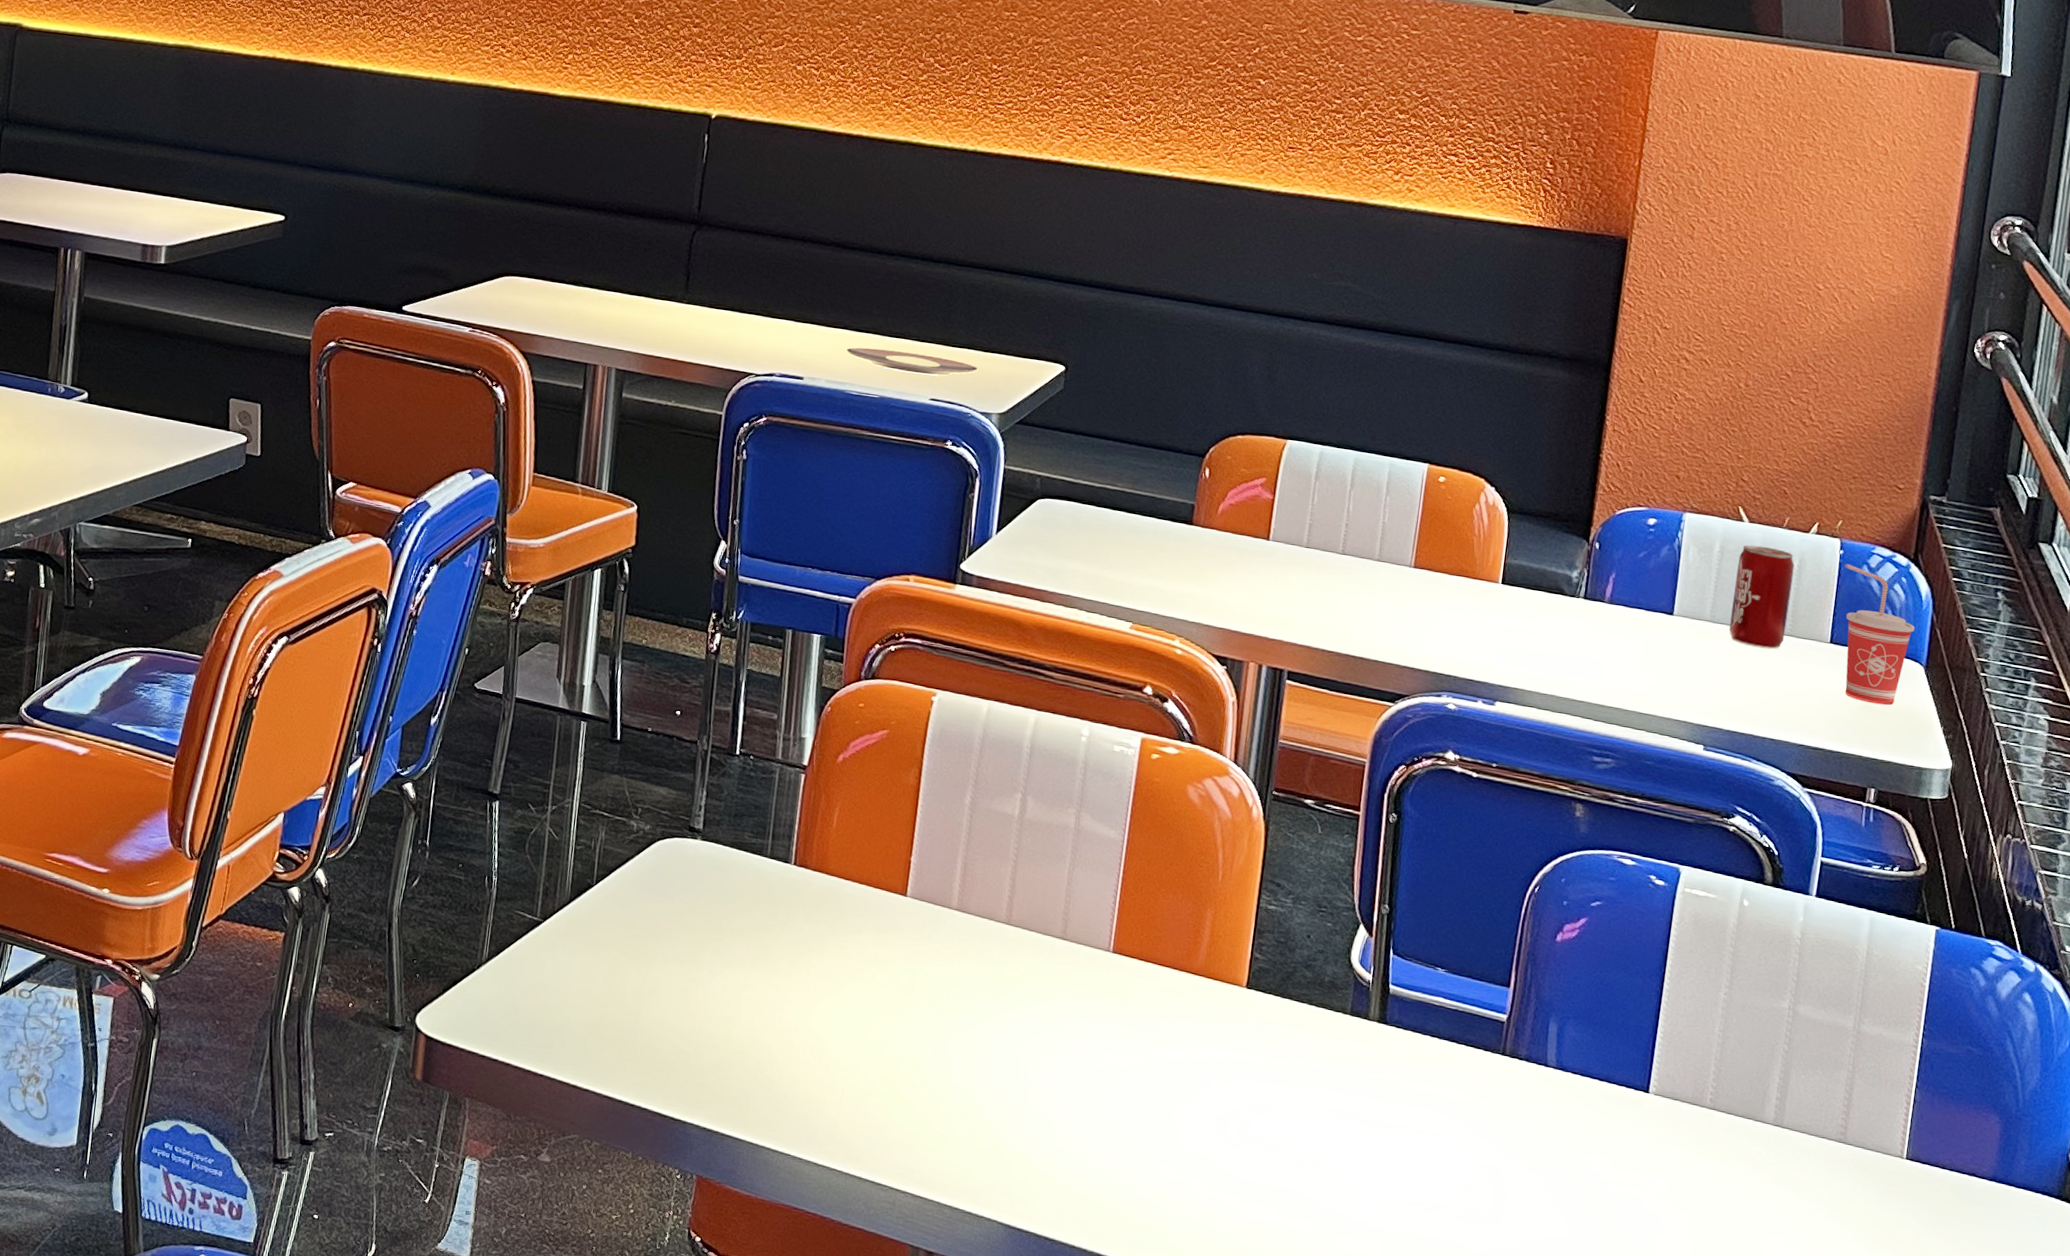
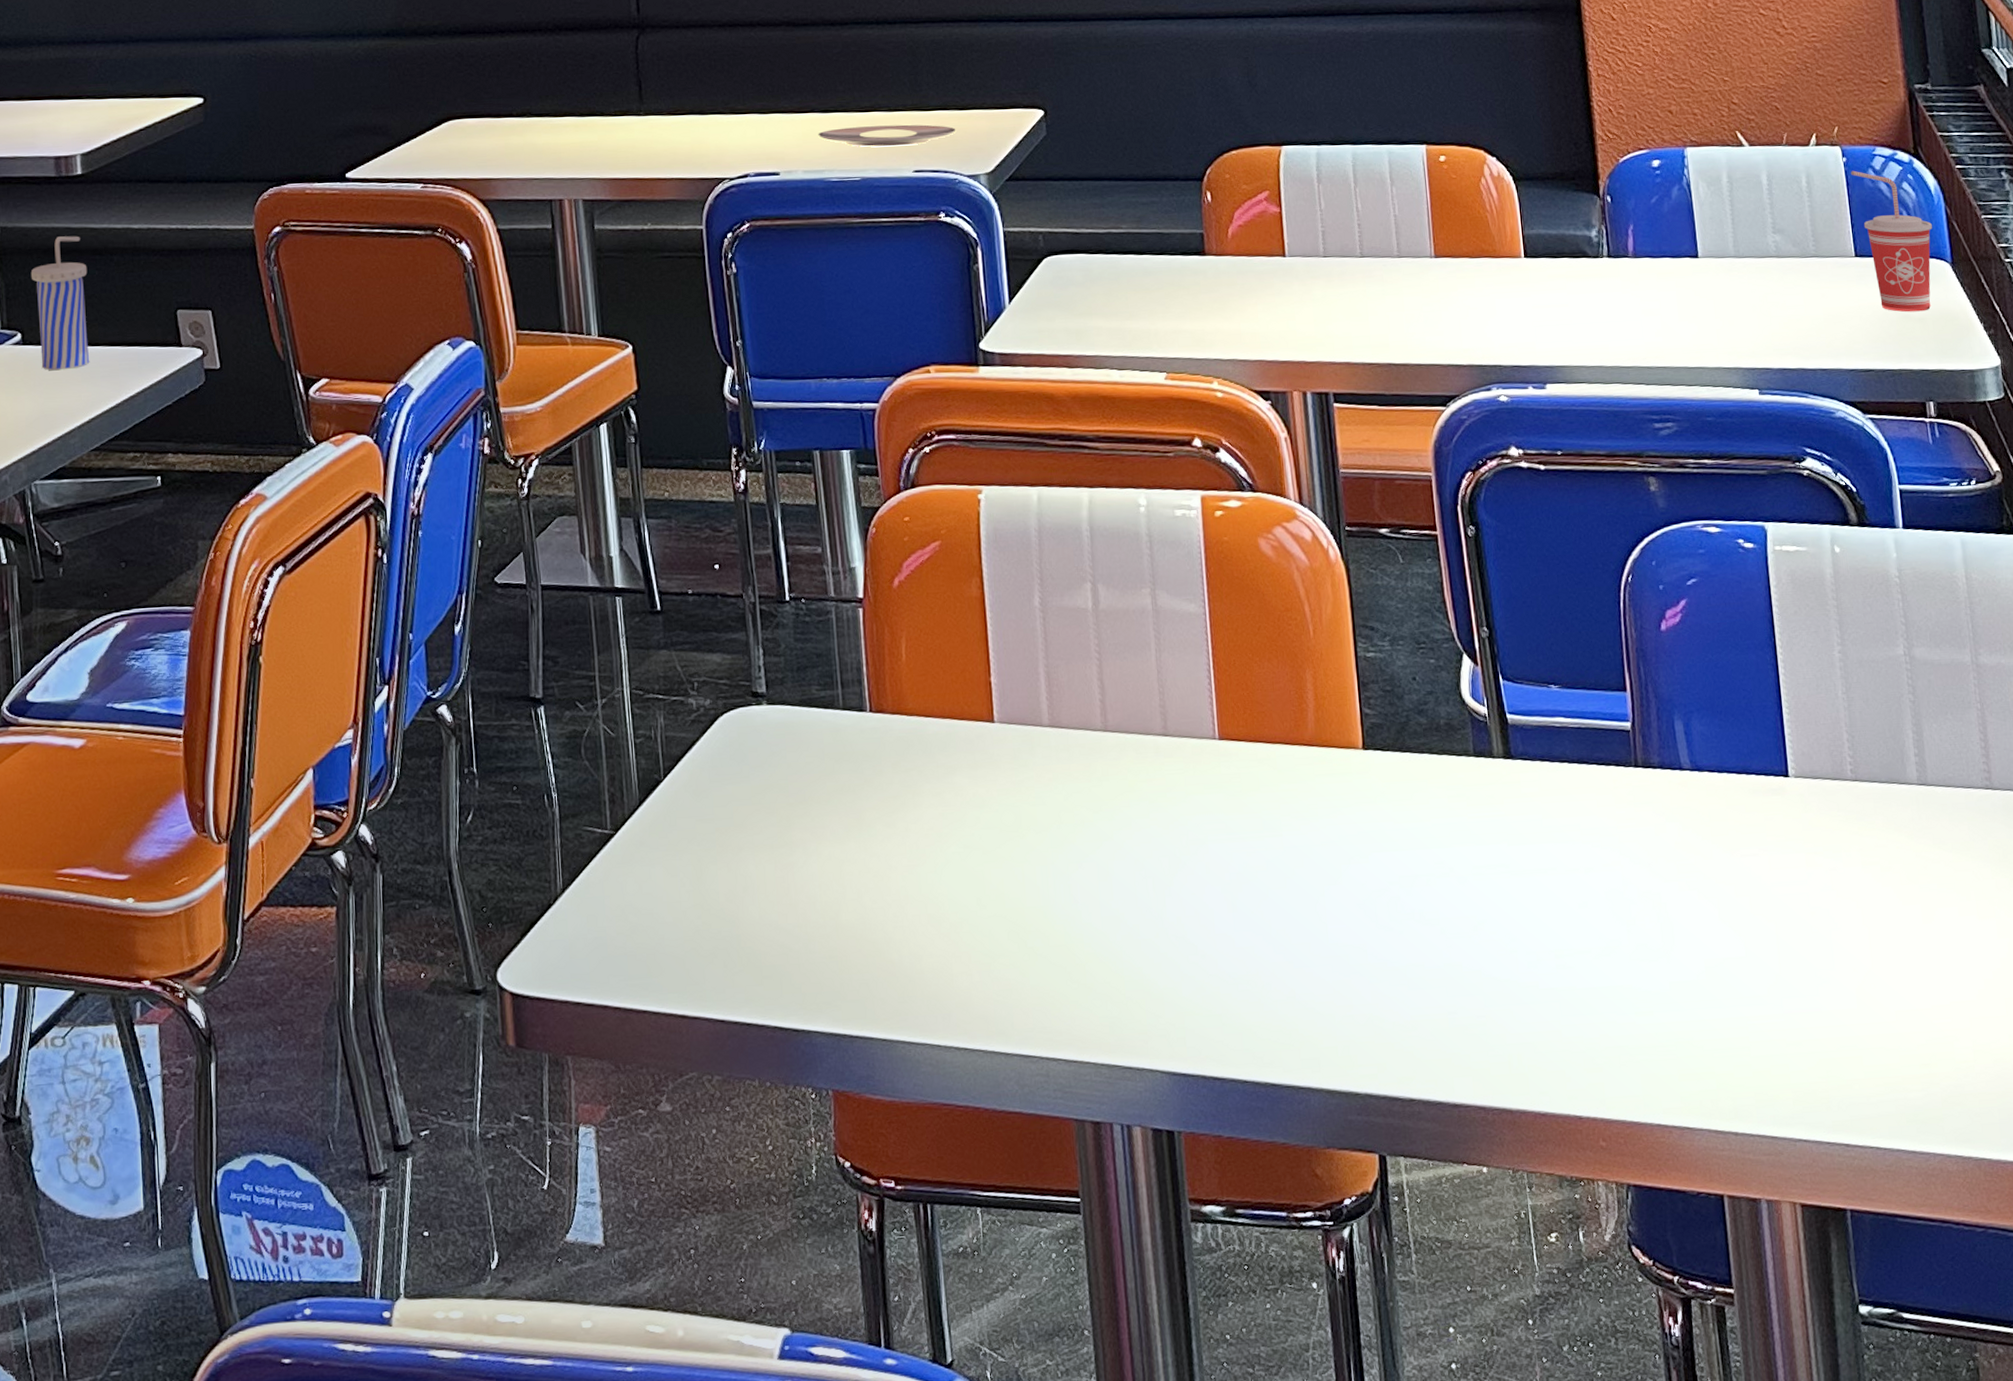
beverage cup: none [101,315,156,432] -> present [30,236,90,371]
beer can: present [1729,545,1795,650] -> none [1748,168,1811,276]

